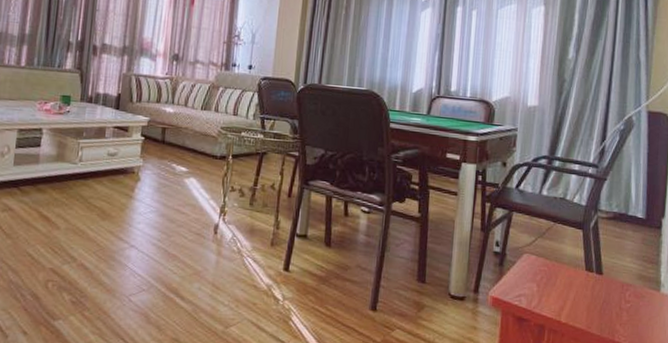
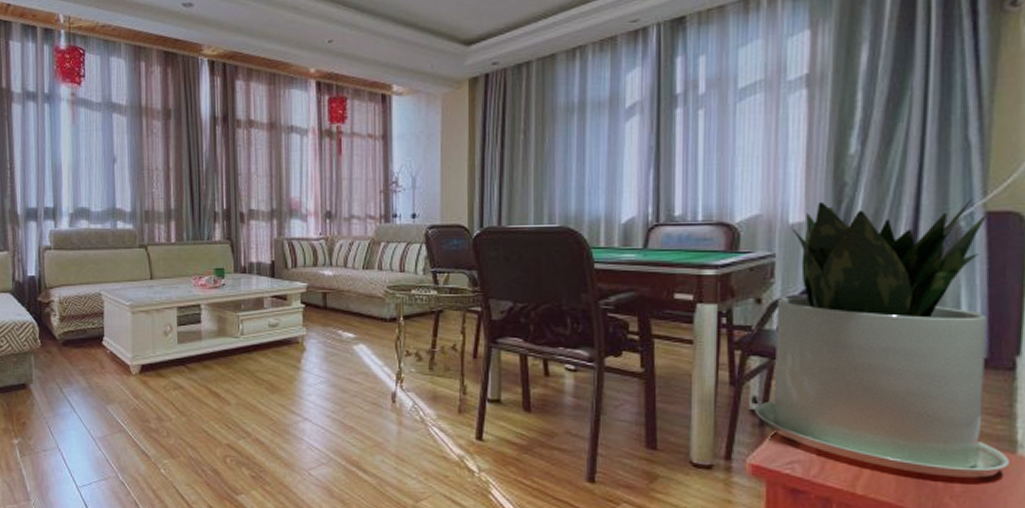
planter: none [497,91,657,310] -> present [755,197,1011,478]

